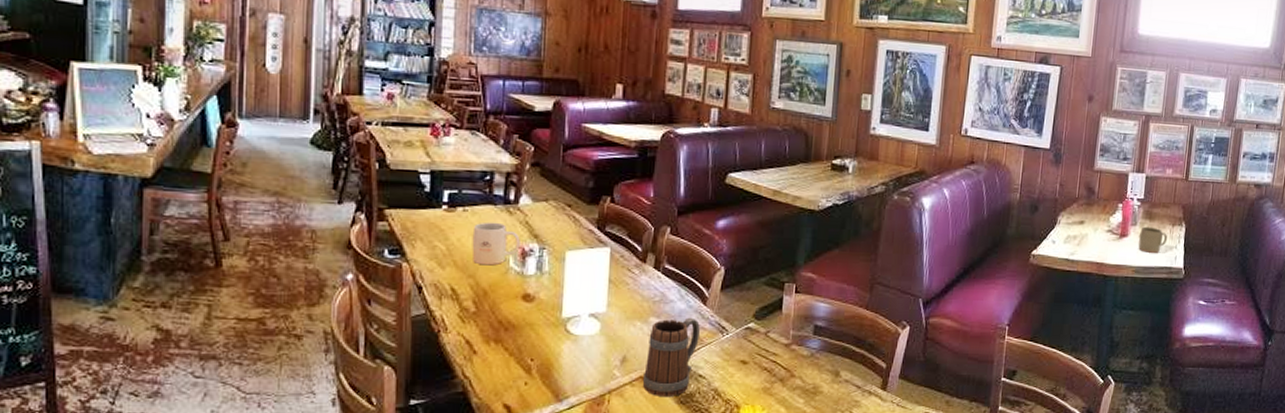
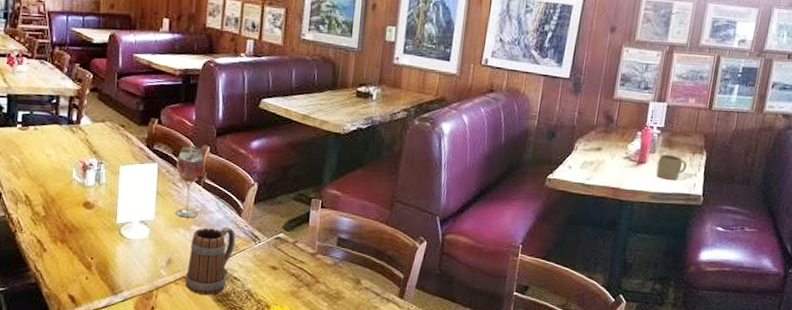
mug: present [471,222,520,266] -> none [41,139,82,177]
wineglass: none [631,226,664,309] -> present [176,145,204,218]

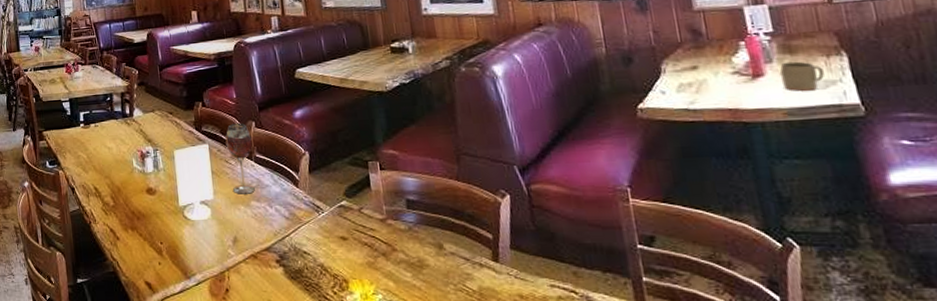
beer mug: present [185,226,235,295] -> none [253,199,298,272]

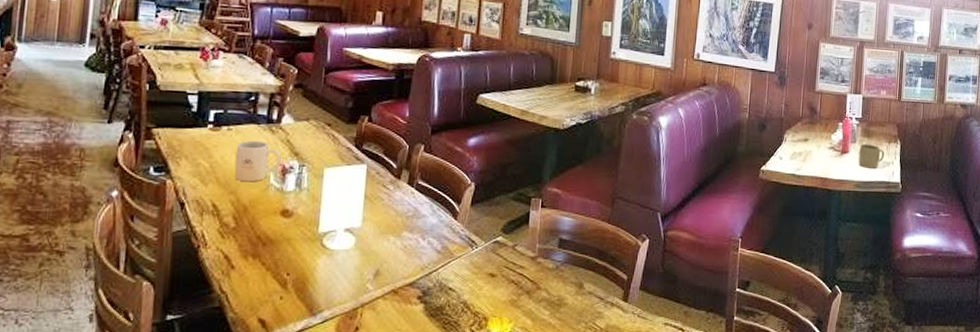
mug: none [103,132,139,168] -> present [234,140,281,182]
wineglass: present [225,122,255,194] -> none [386,144,418,224]

